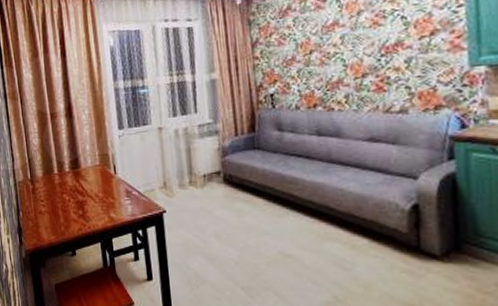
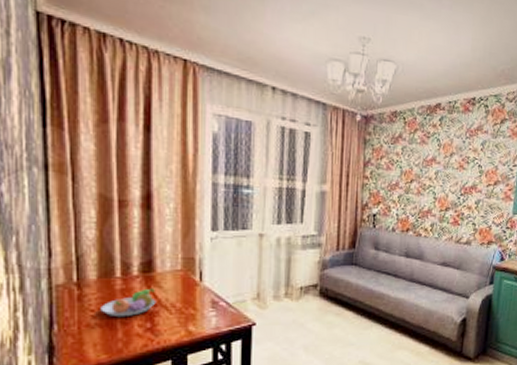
fruit bowl: none [47,181,84,205] -> present [101,288,156,316]

